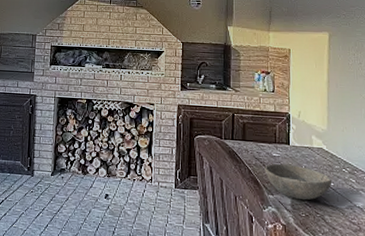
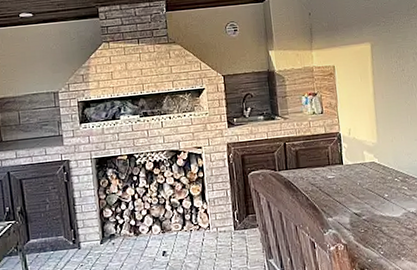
bowl: present [264,164,333,201] -> none [321,184,387,217]

